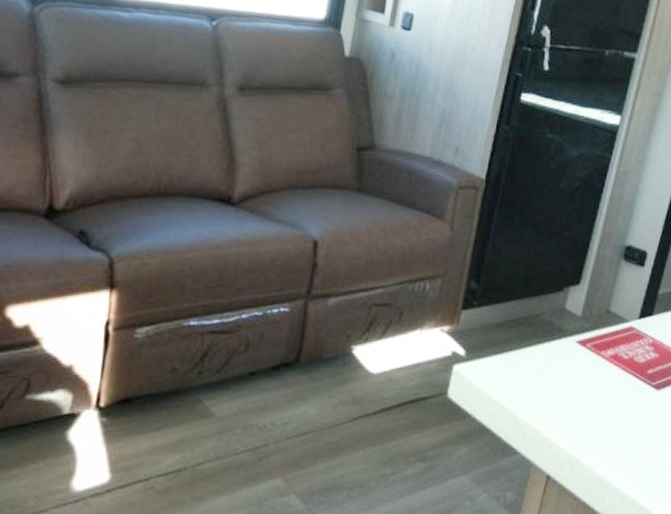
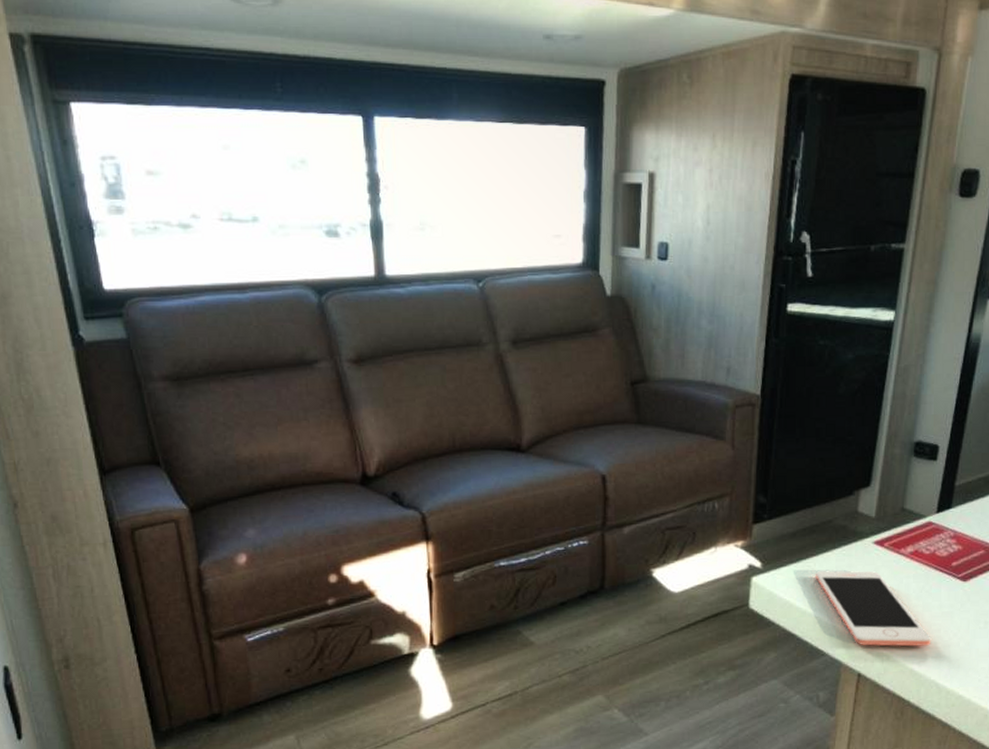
cell phone: none [516,365,621,452] -> present [815,570,931,647]

